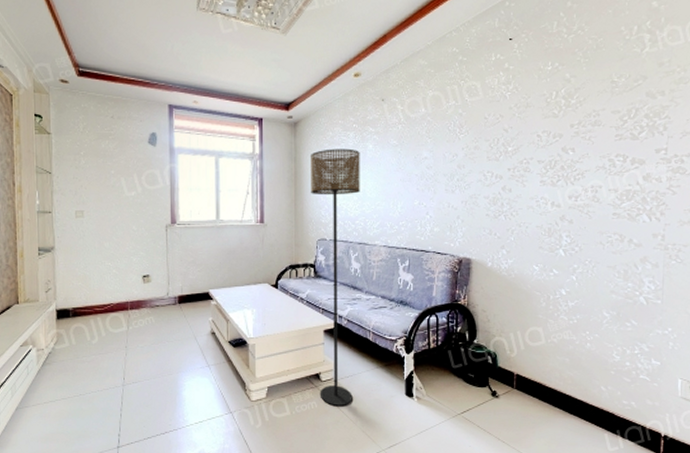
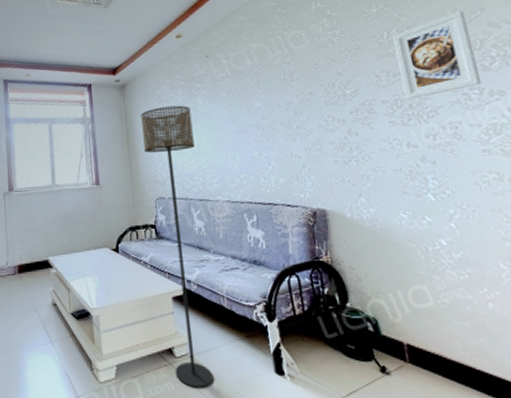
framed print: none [559,78,628,162] -> present [392,11,481,100]

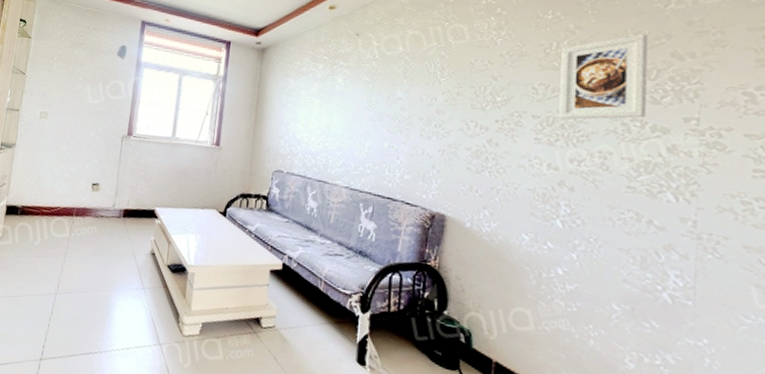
floor lamp: present [141,105,214,388] -> none [258,78,328,361]

